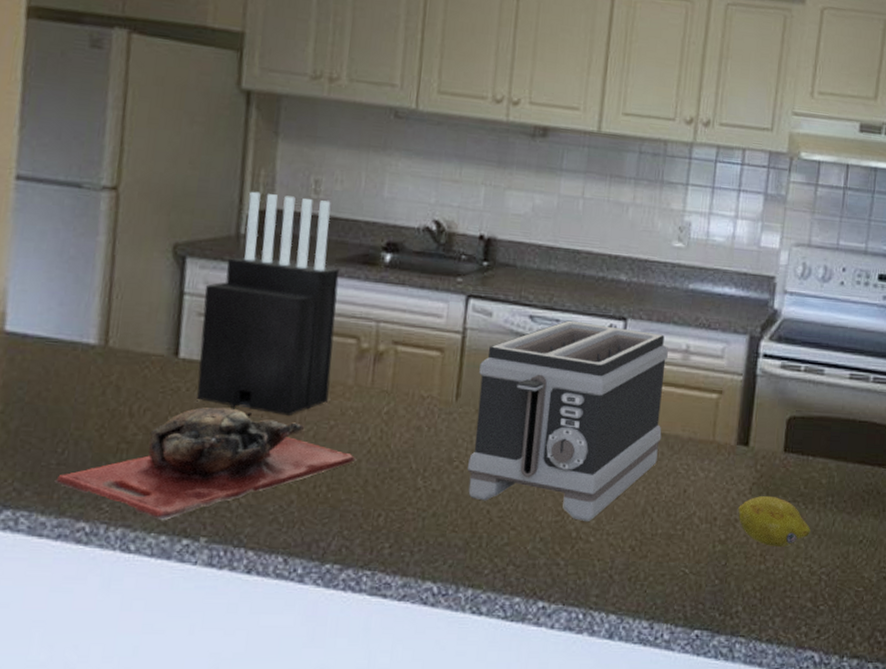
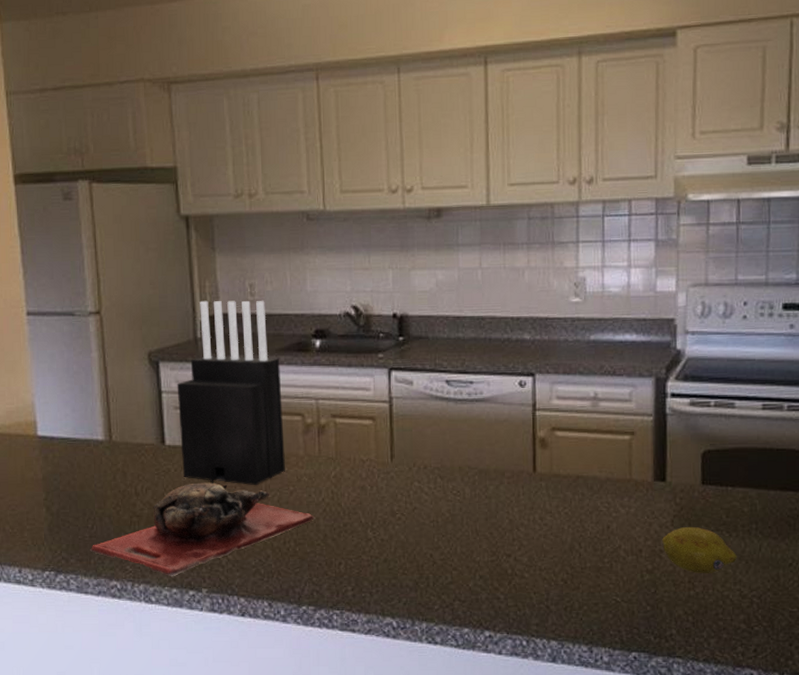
toaster: present [468,320,668,521] -> none [408,381,580,559]

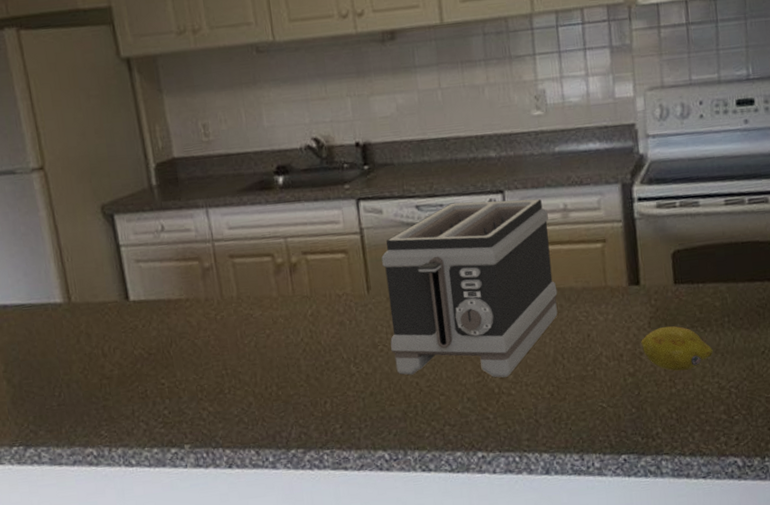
cutting board: present [90,482,316,577] -> none [59,335,296,437]
knife block: present [177,300,285,485] -> none [135,141,260,337]
toaster: none [408,381,580,559] -> present [381,198,558,378]

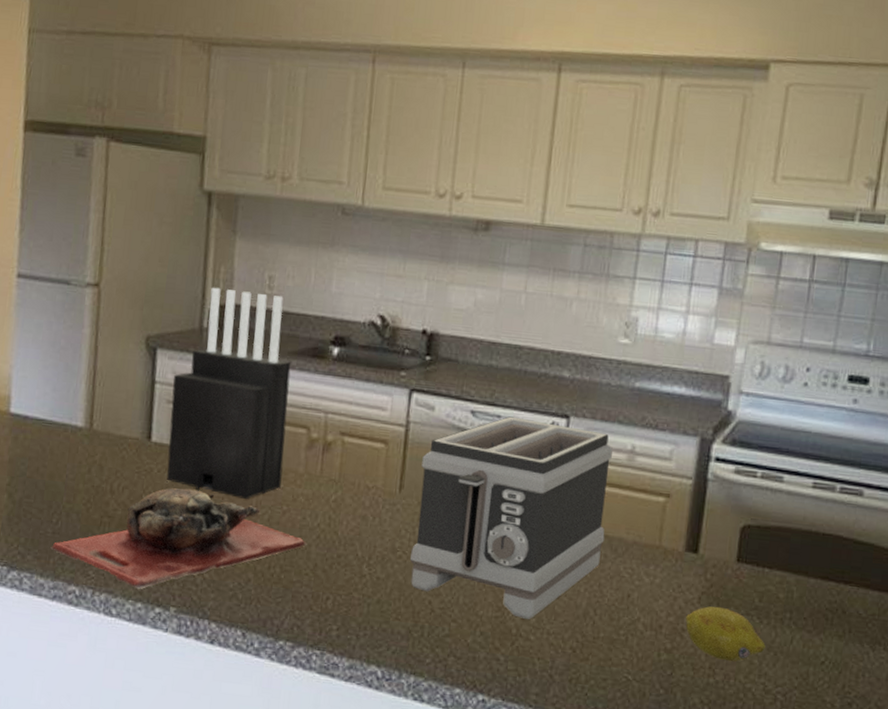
cutting board: none [59,335,296,437] -> present [50,488,307,590]
knife block: none [135,141,260,337] -> present [167,287,292,499]

